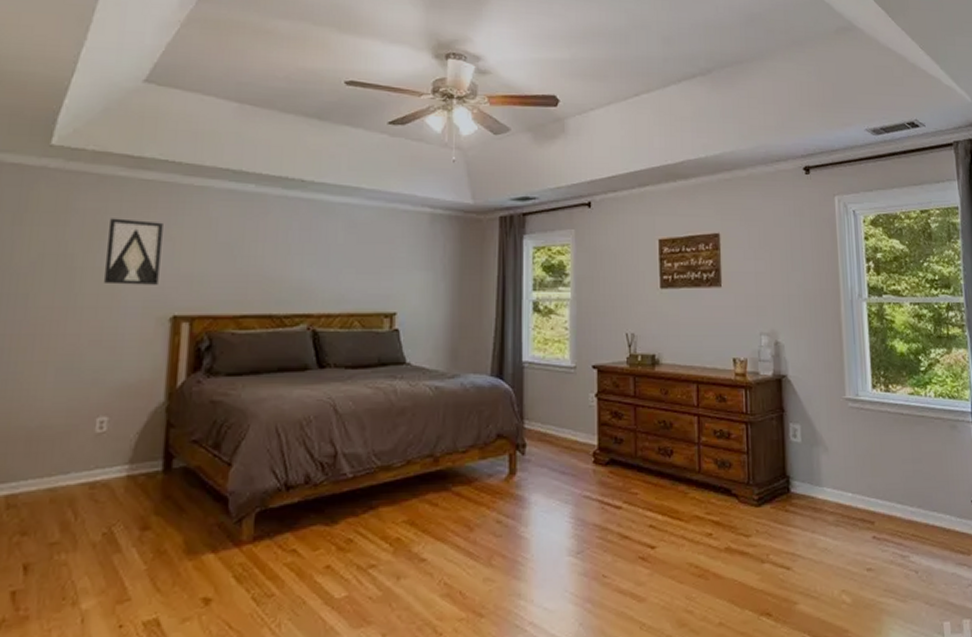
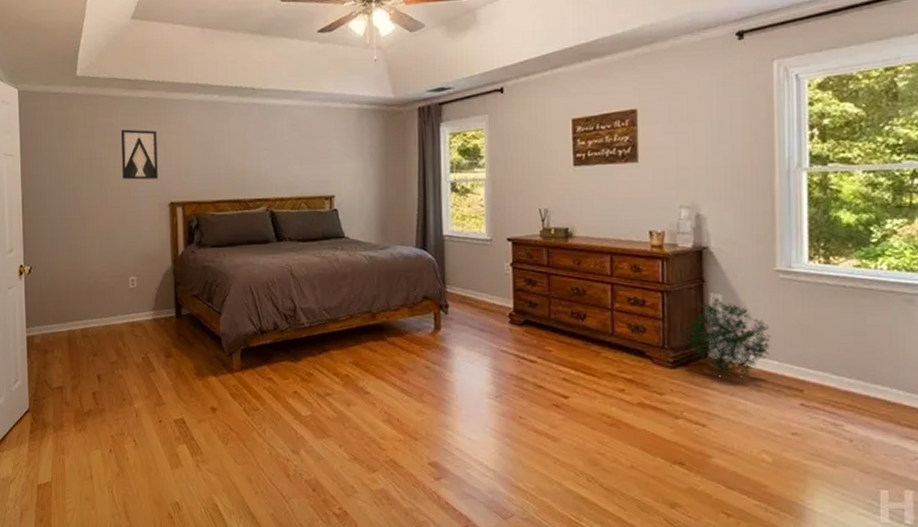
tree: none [763,428,845,513] -> present [679,298,771,377]

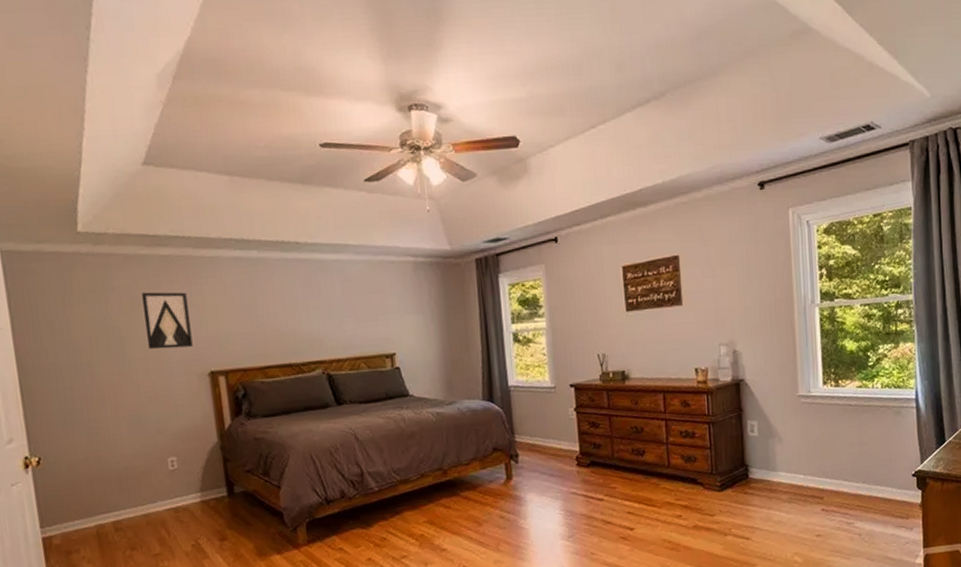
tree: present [679,298,771,377] -> none [724,424,797,494]

